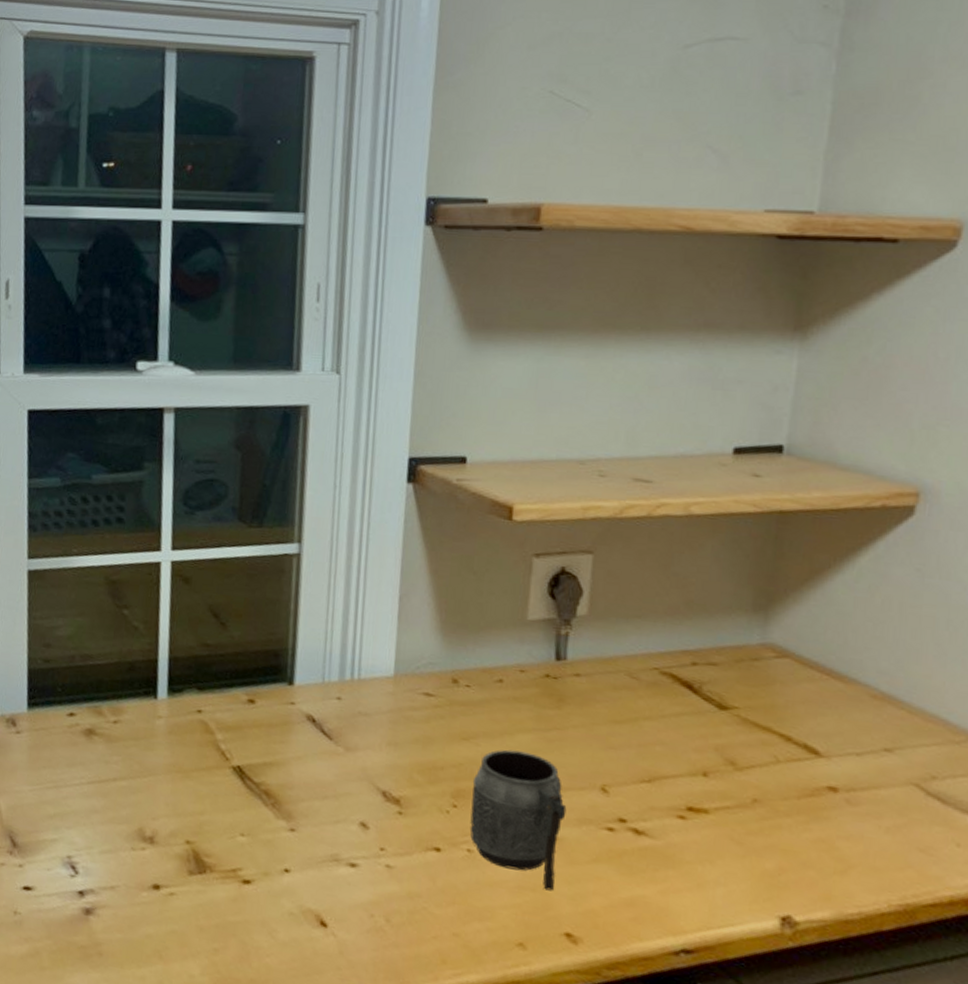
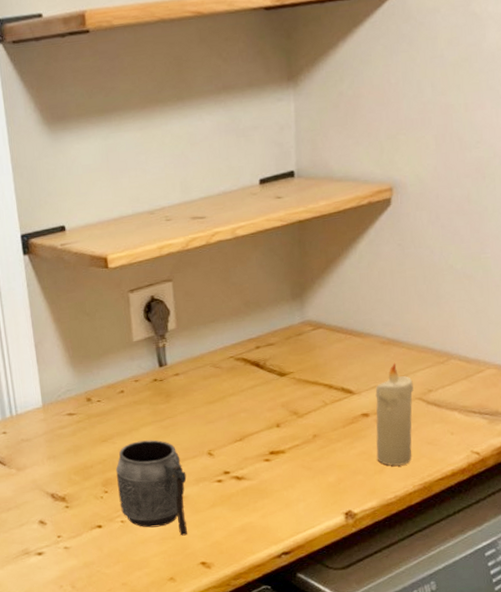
candle: none [840,726,910,872] -> present [375,362,414,466]

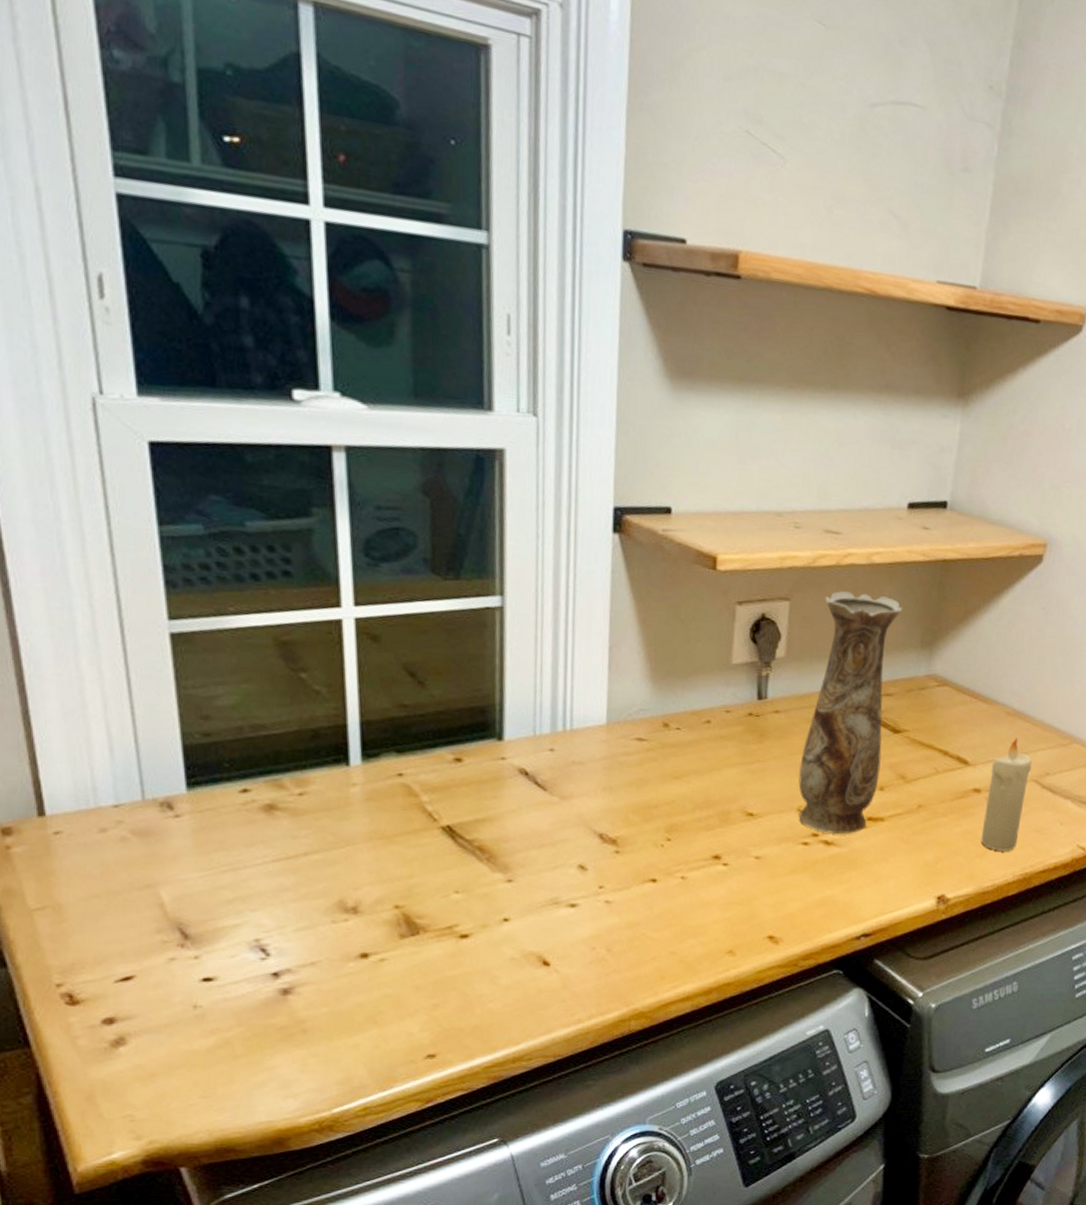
mug: present [115,440,188,536] -> none [683,784,769,903]
vase: none [201,262,275,470] -> present [798,591,903,834]

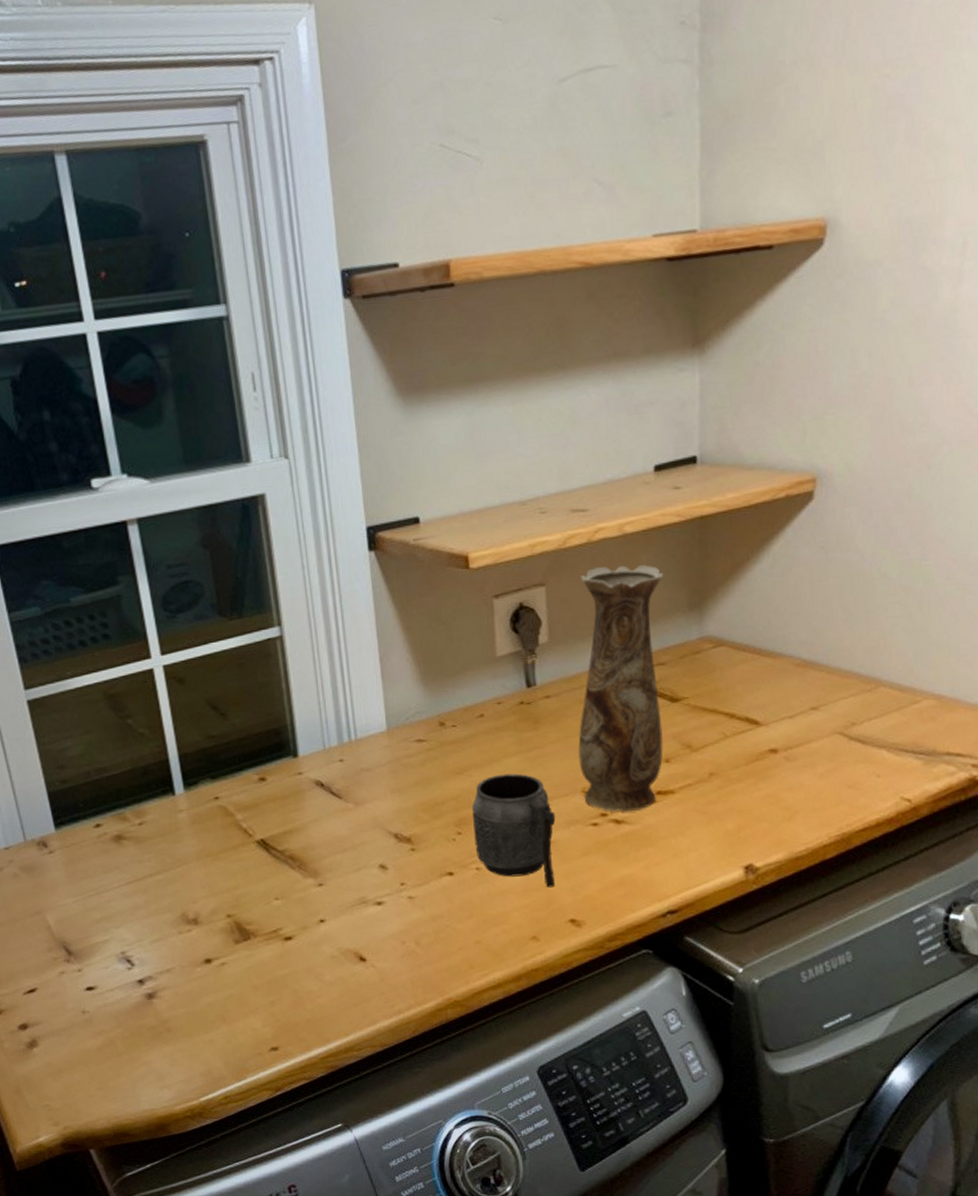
mug: none [683,784,769,903] -> present [471,773,556,888]
candle: present [981,737,1032,851] -> none [785,689,833,813]

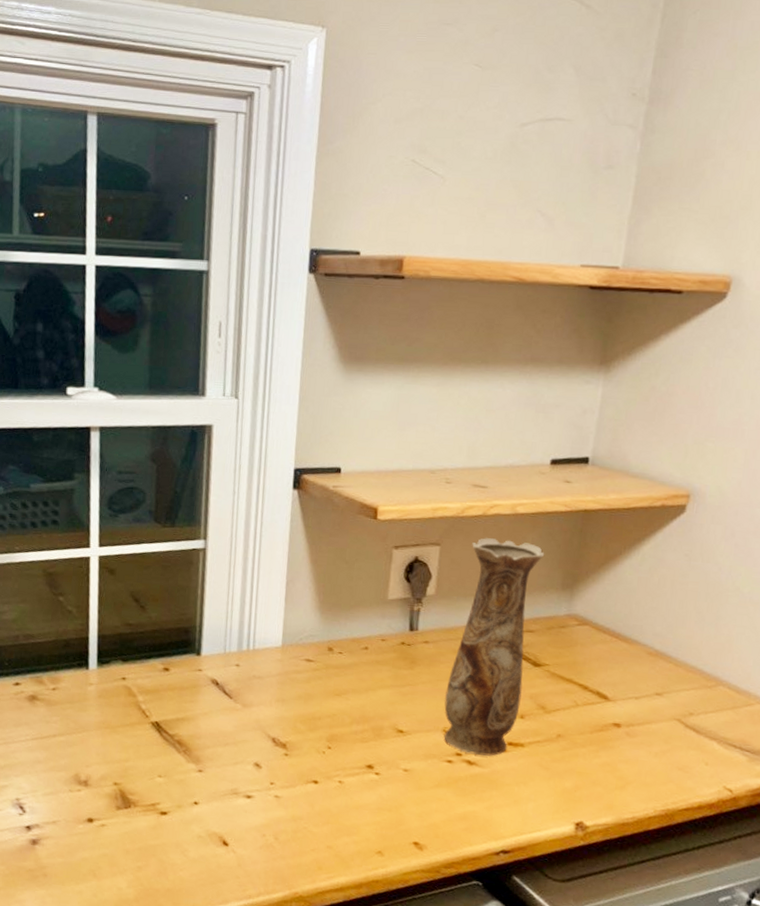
mug: present [471,773,556,888] -> none [341,702,416,811]

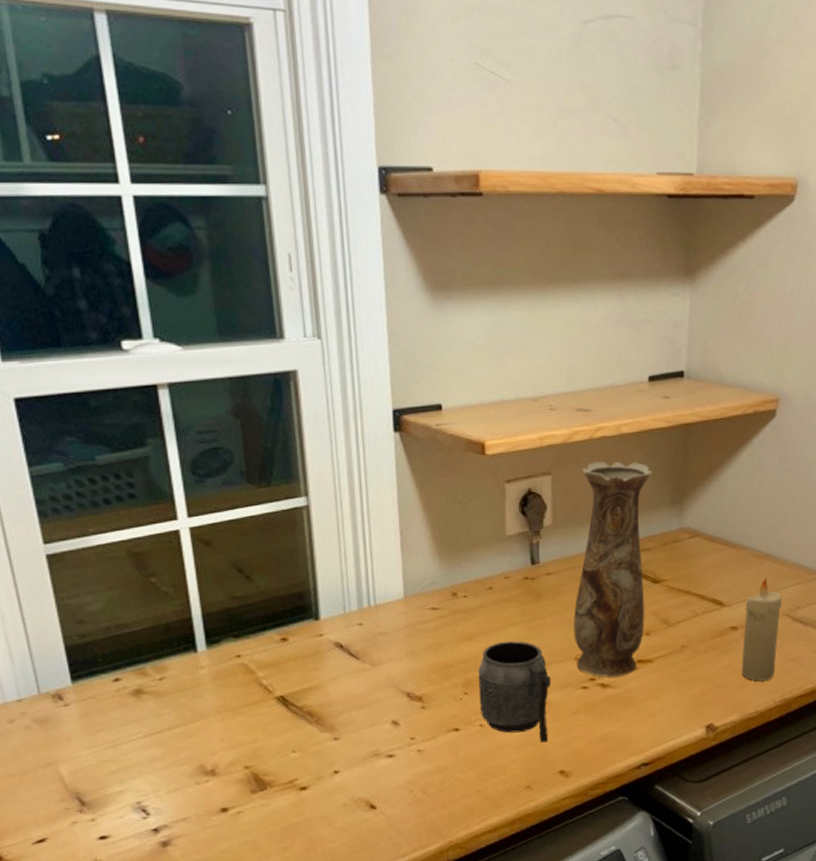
mug: none [341,702,416,811] -> present [477,641,551,743]
candle: none [620,676,674,786] -> present [741,577,782,681]

